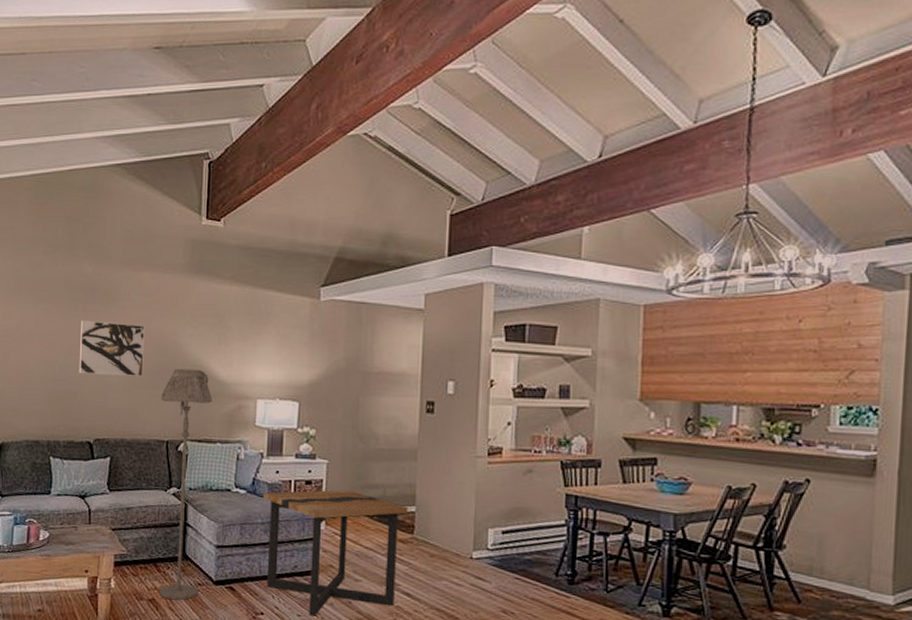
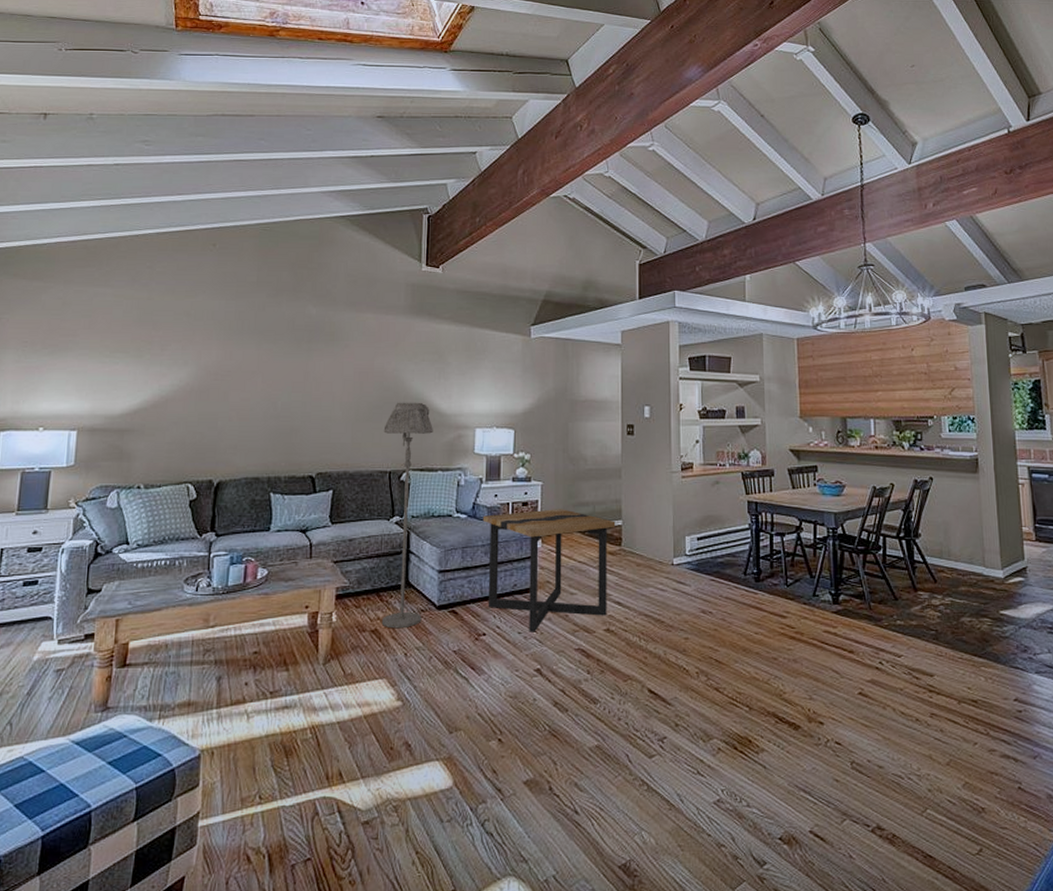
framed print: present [78,320,145,376] -> none [301,359,368,411]

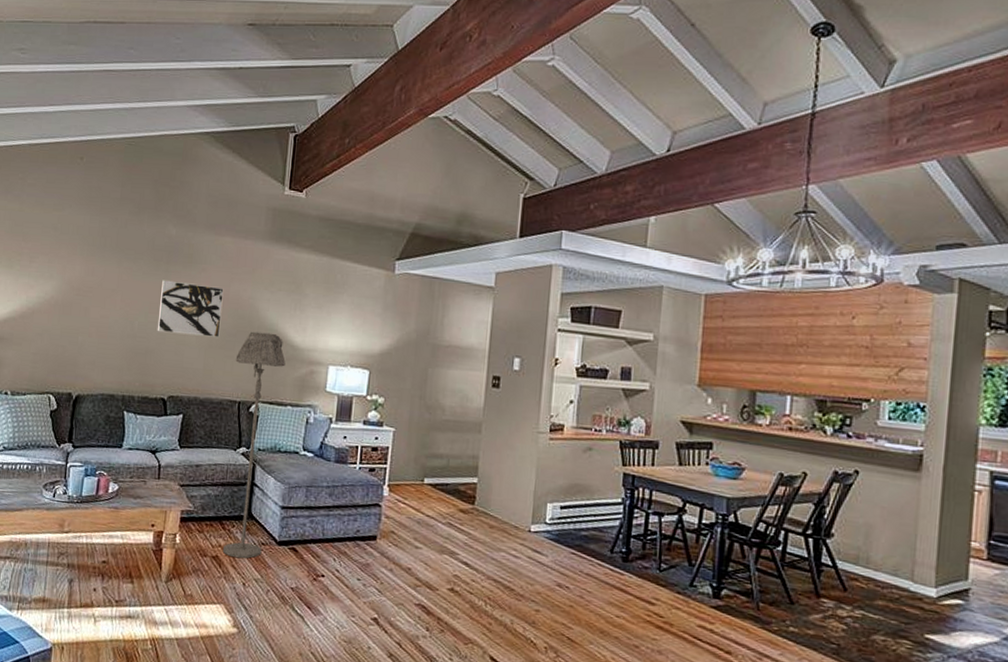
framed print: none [301,359,368,411] -> present [157,280,224,338]
side table: present [482,509,616,632] -> none [328,456,471,581]

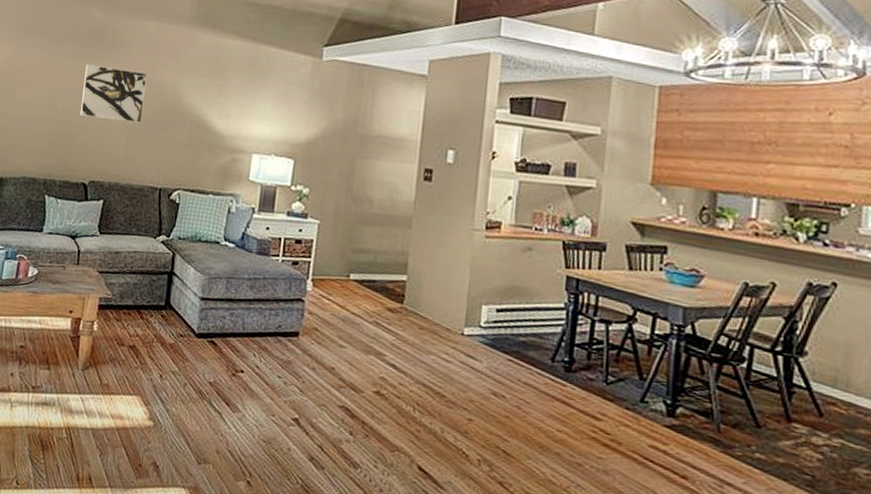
floor lamp: present [222,331,285,559] -> none [140,117,208,350]

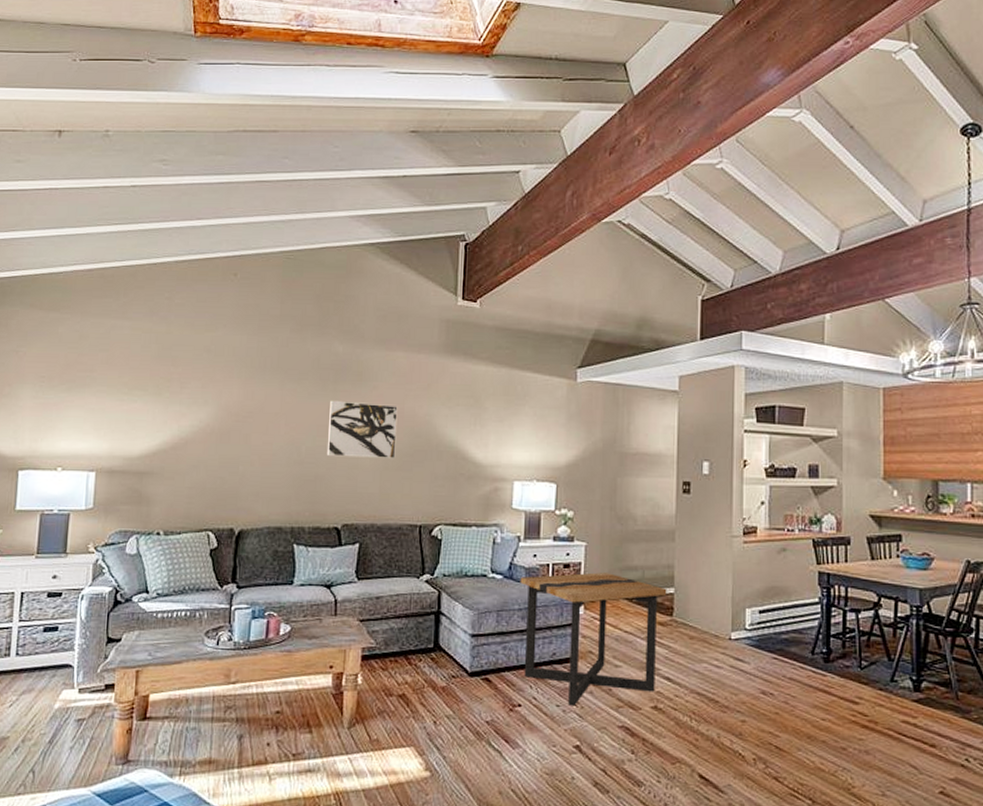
side table: none [248,247,400,380] -> present [520,572,667,706]

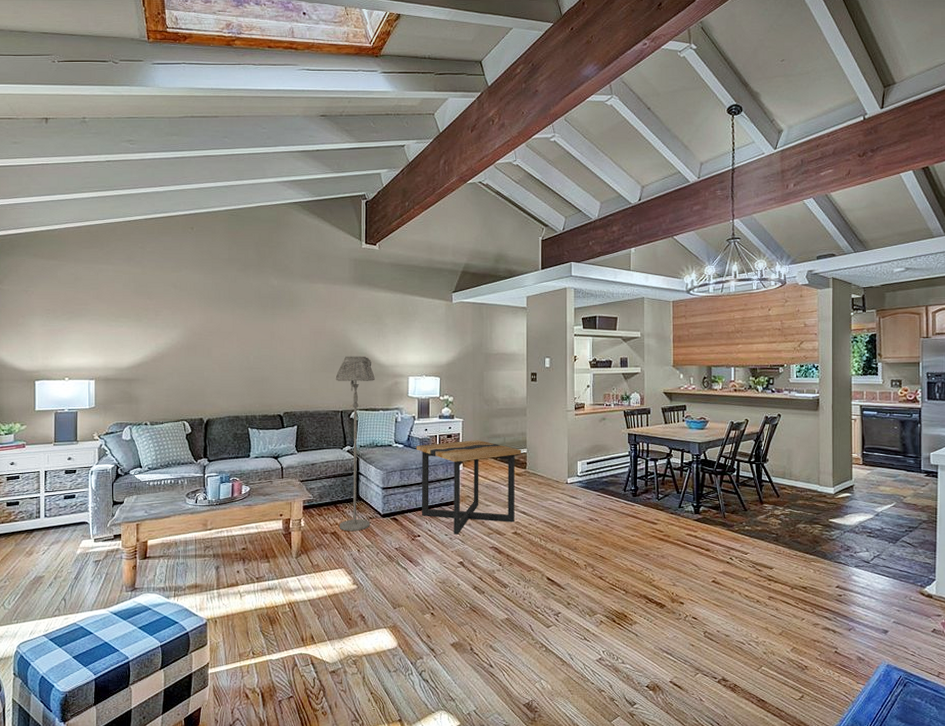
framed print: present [326,400,398,458] -> none [269,321,321,363]
floor lamp: none [409,450,468,695] -> present [335,356,375,532]

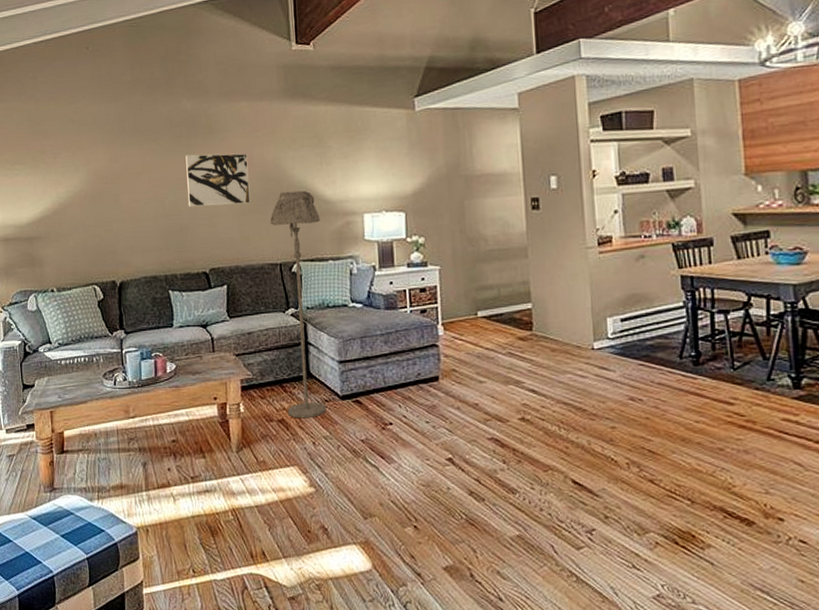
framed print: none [269,321,321,363] -> present [185,153,251,207]
side table: present [416,440,522,535] -> none [379,294,525,422]

